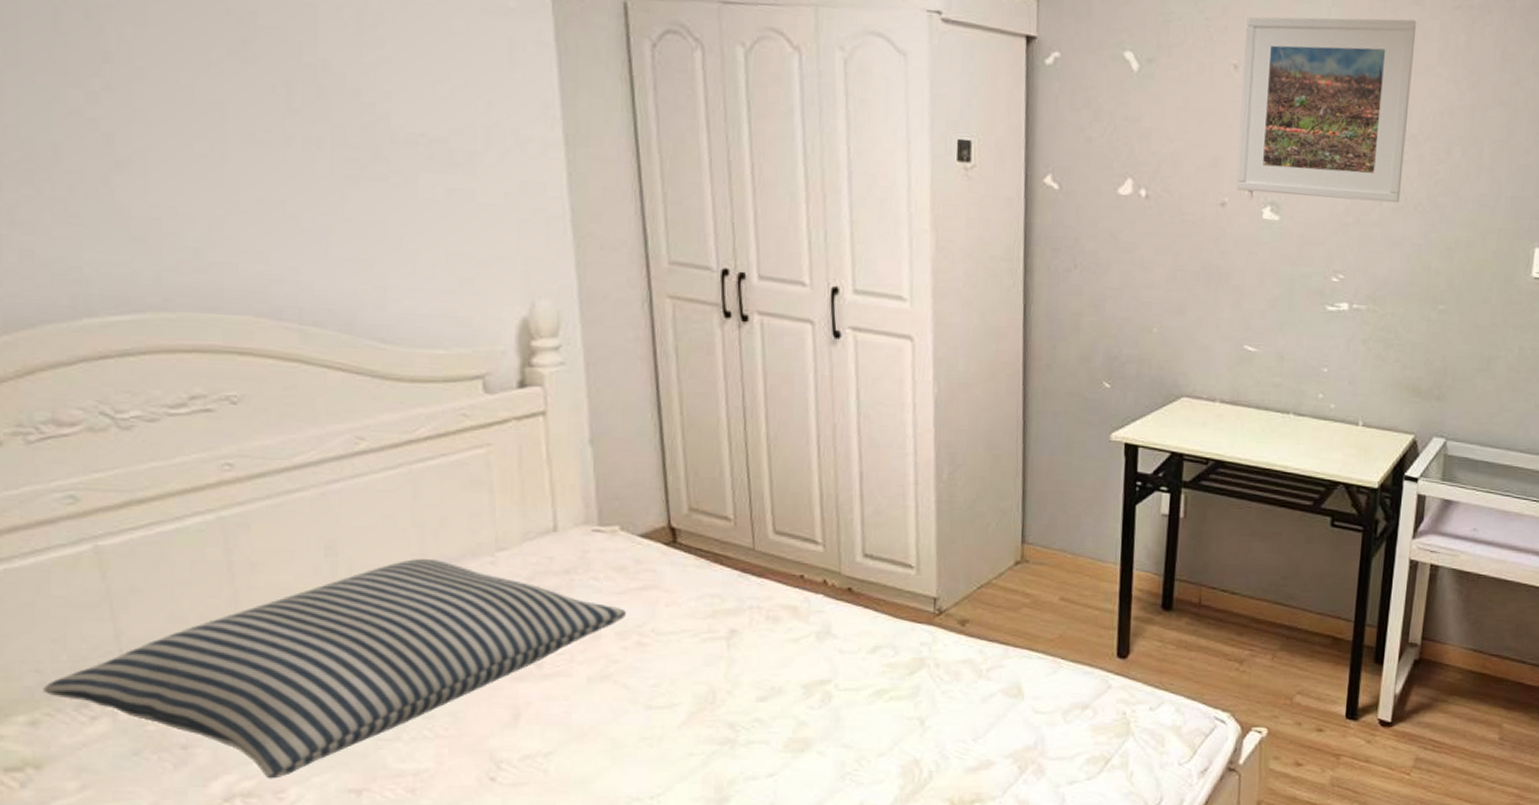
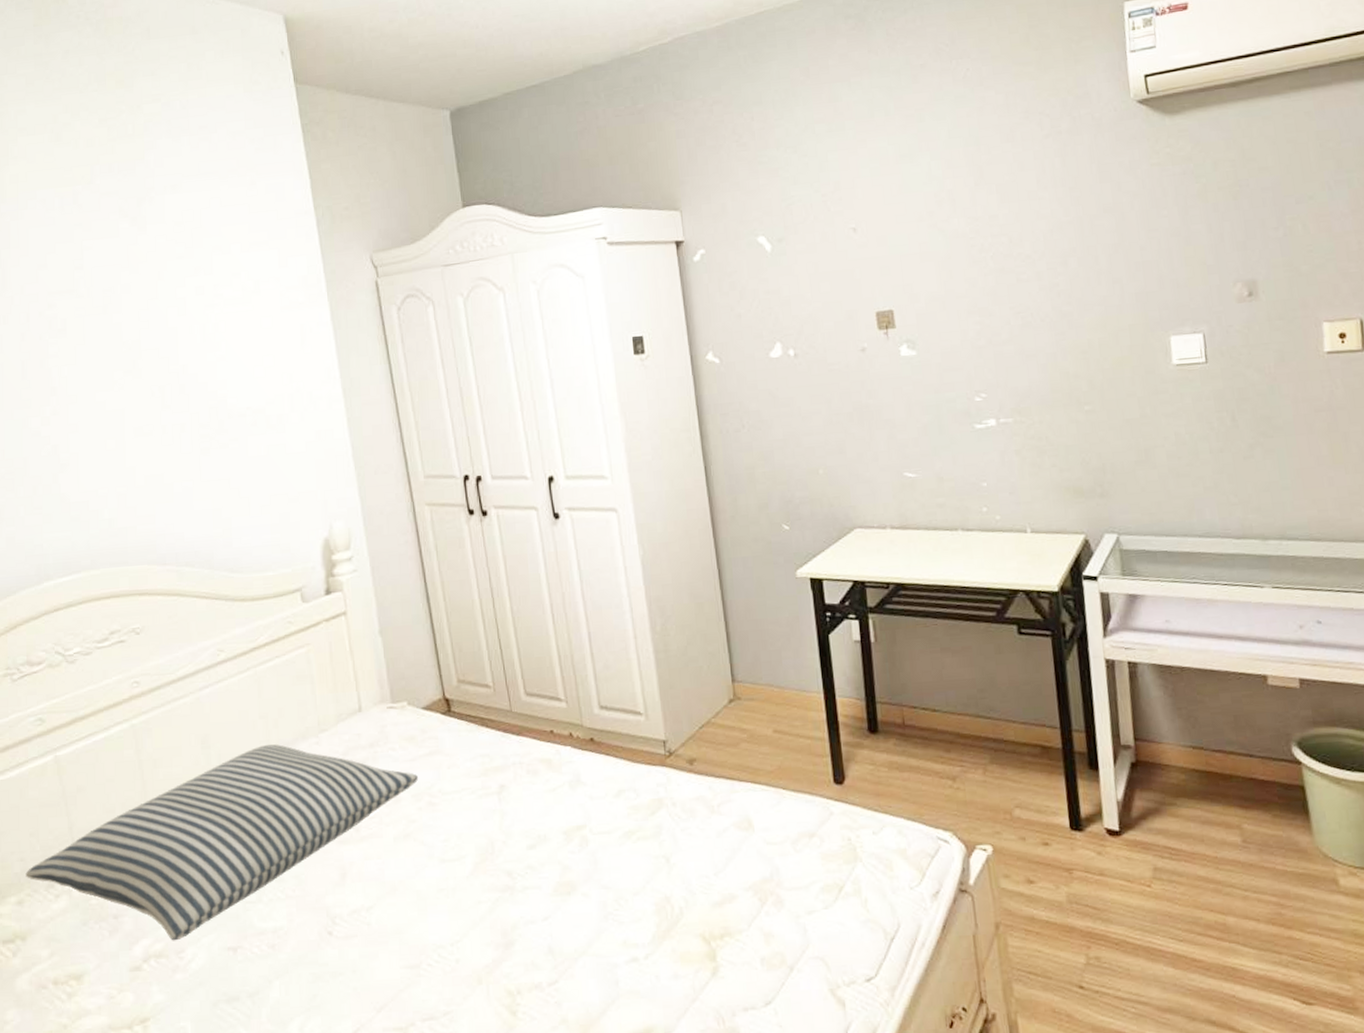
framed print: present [1236,16,1417,204] -> none [857,155,1026,335]

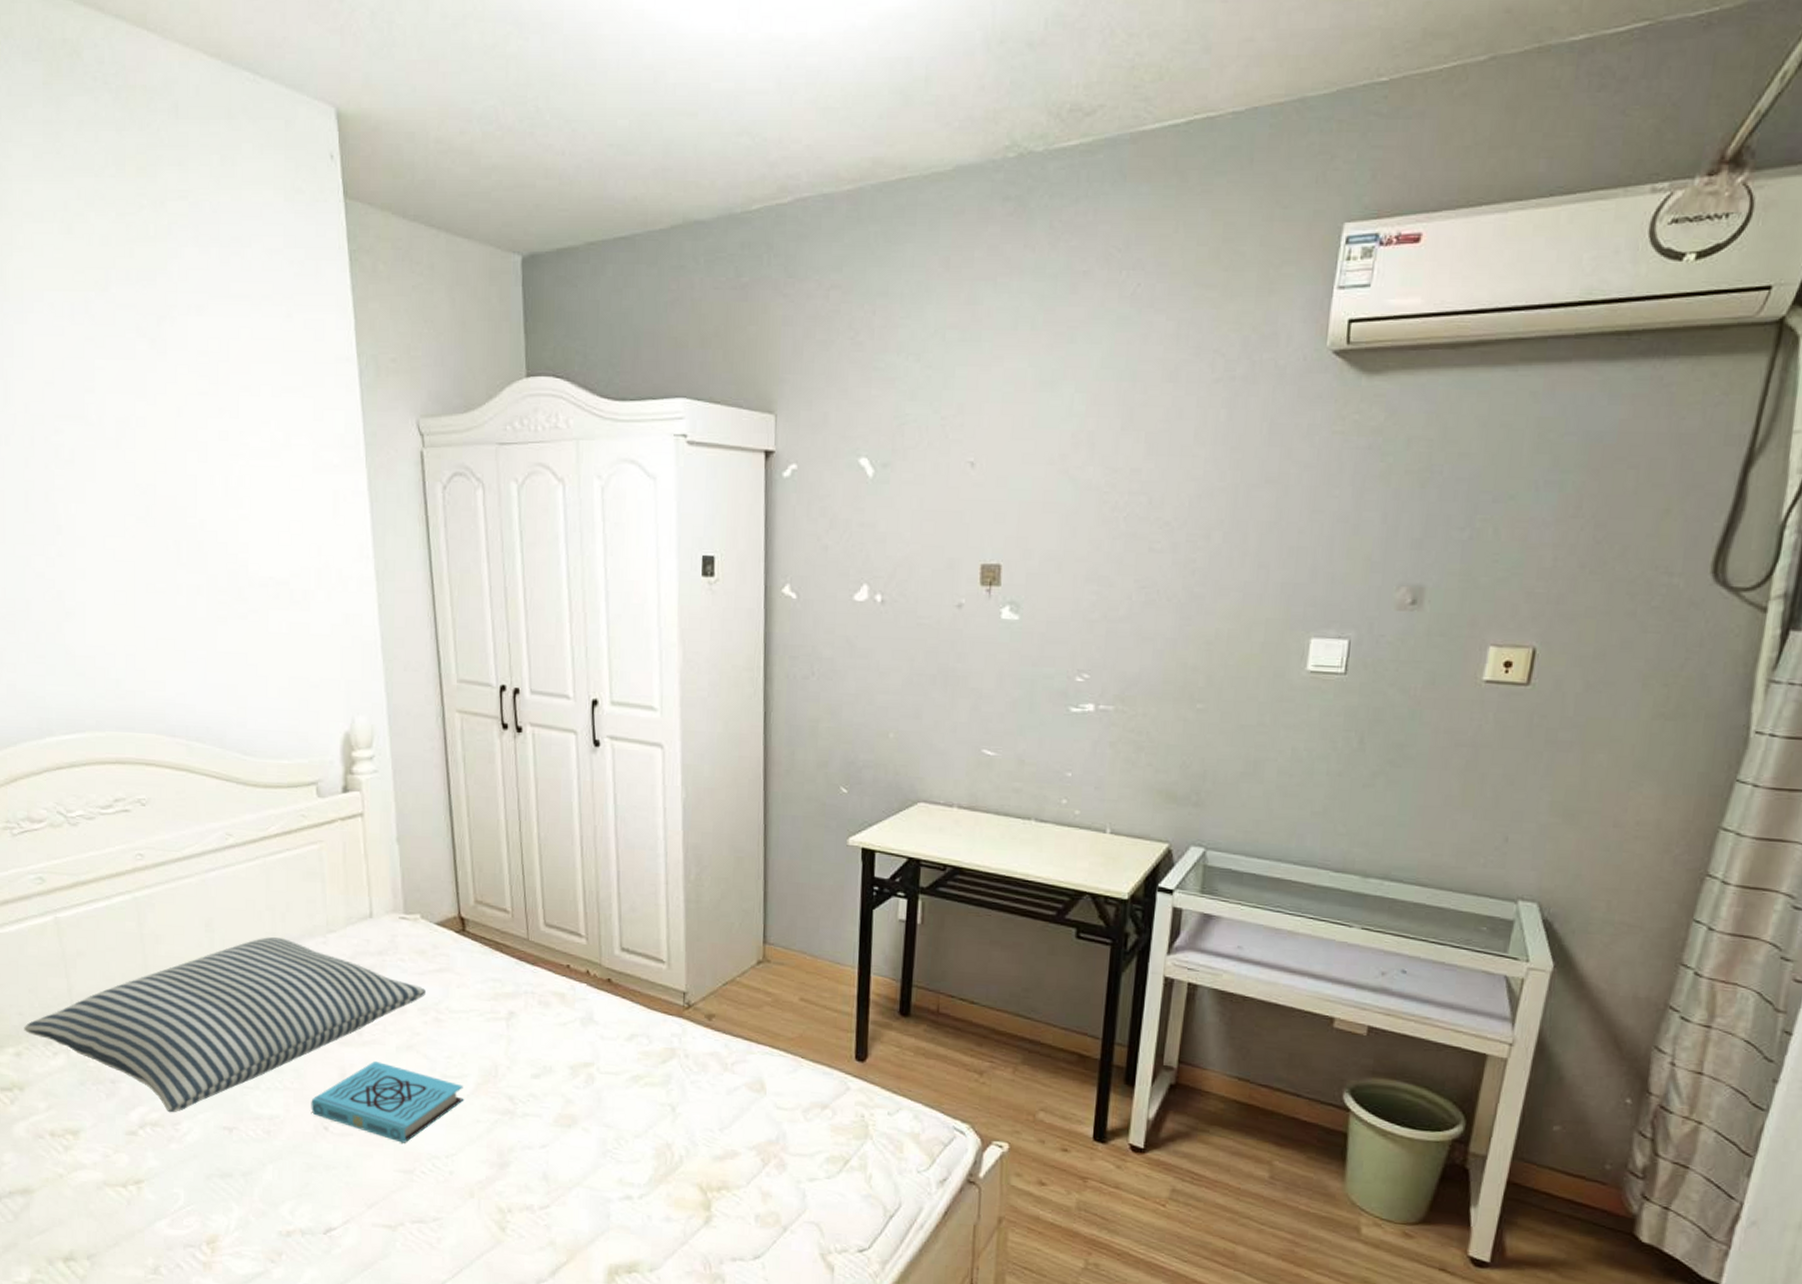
book: none [313,855,464,937] -> present [311,1060,464,1143]

